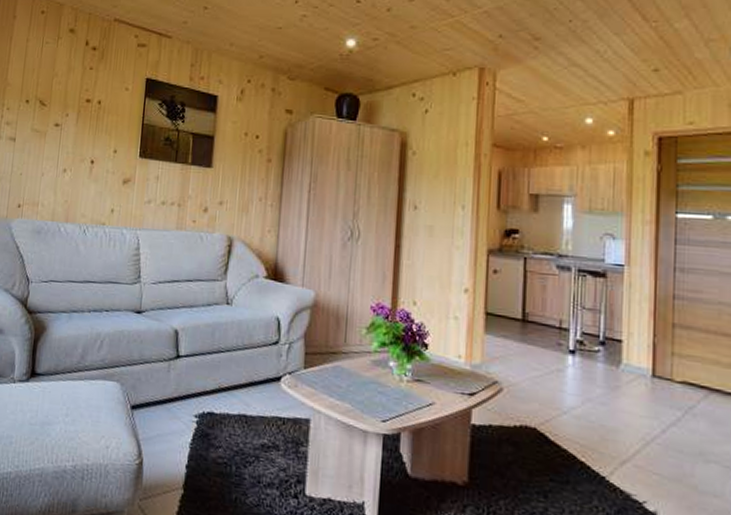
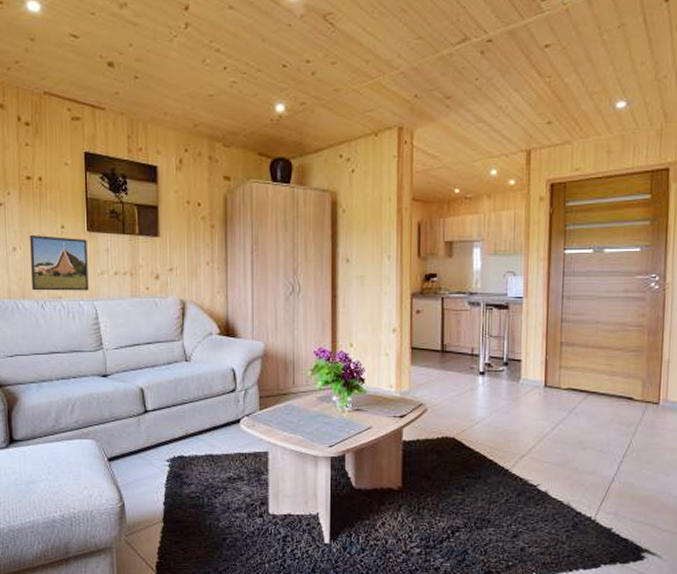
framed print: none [76,157,138,219] -> present [29,234,89,291]

